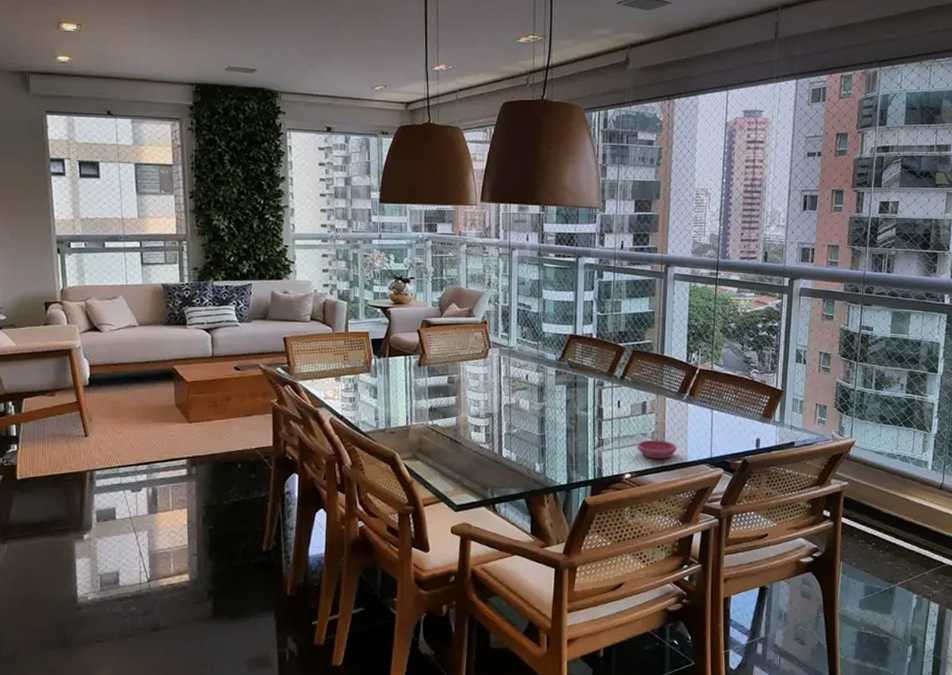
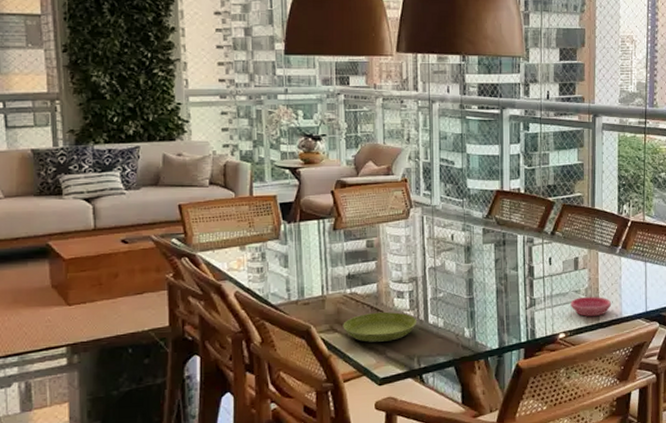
saucer: none [424,443,491,471] -> present [343,311,416,342]

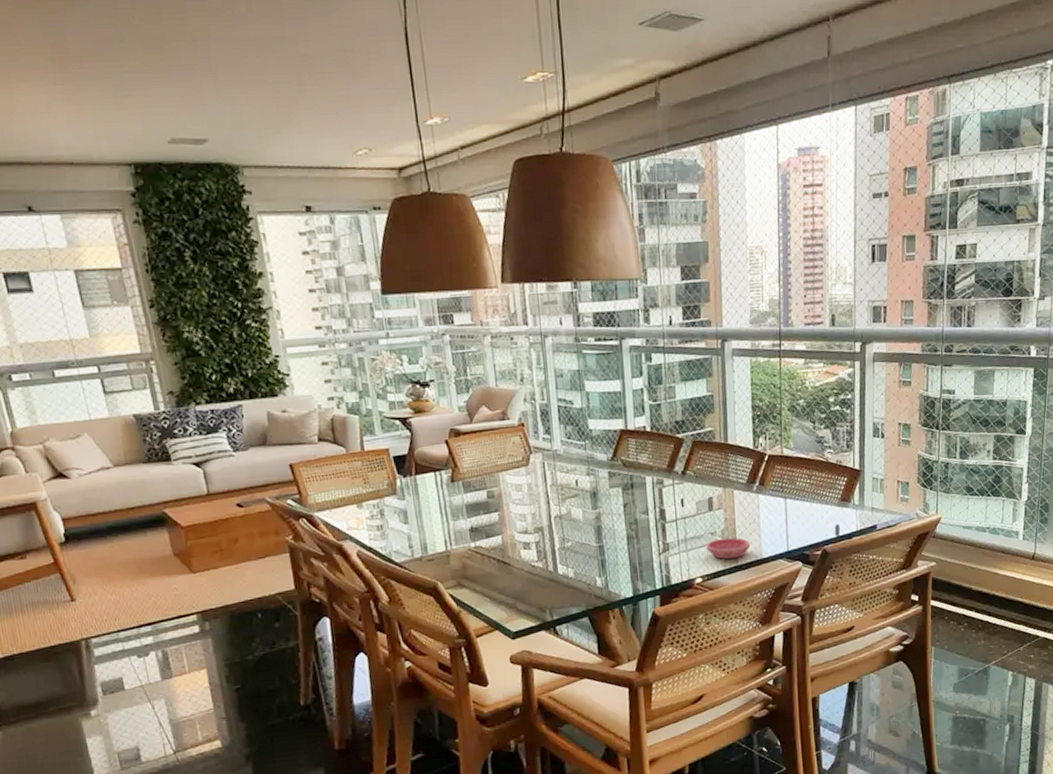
saucer: present [343,311,416,342] -> none [470,564,546,597]

